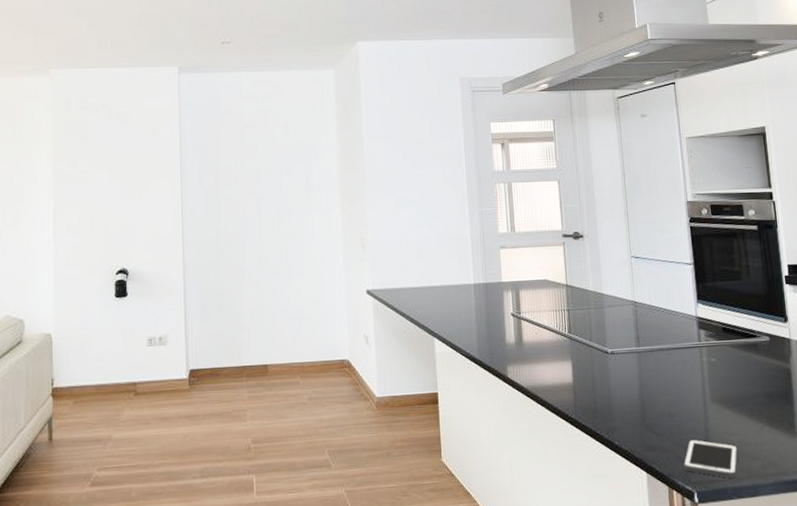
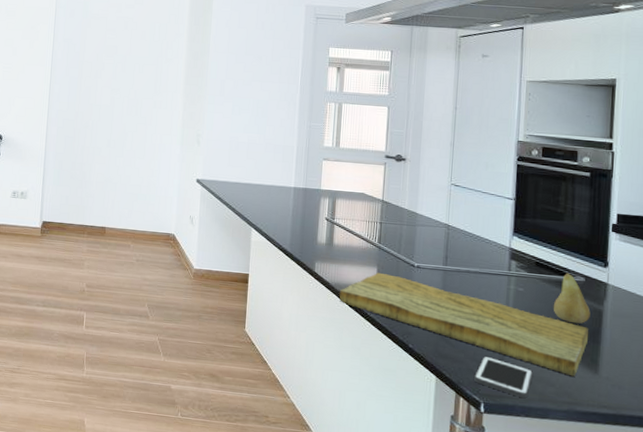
cutting board: none [536,366,782,445] -> present [338,272,588,377]
fruit: none [745,334,781,387] -> present [553,272,591,324]

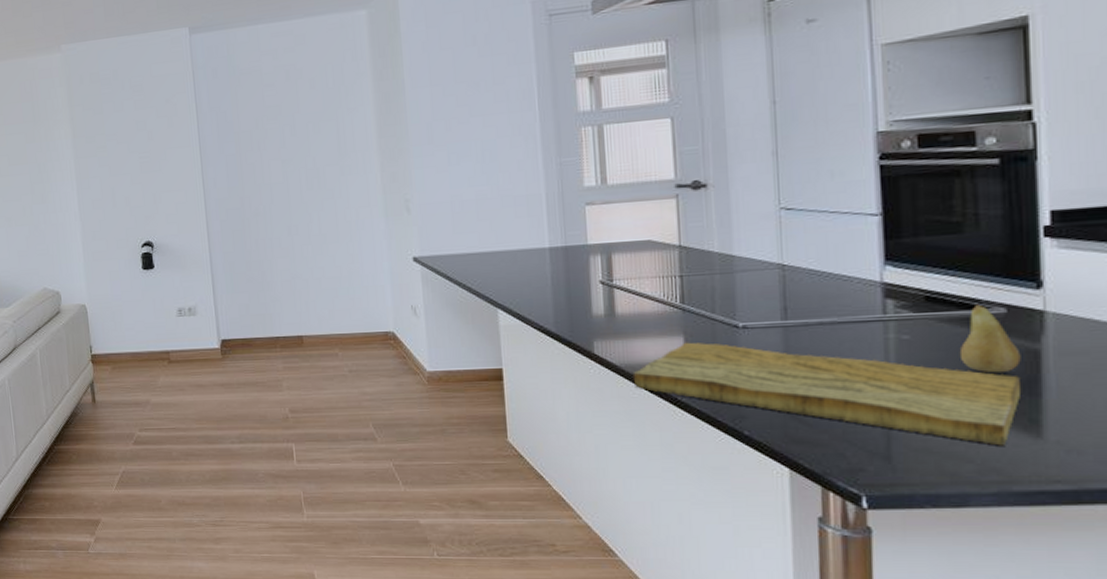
cell phone: present [474,355,533,399] -> none [847,433,938,484]

